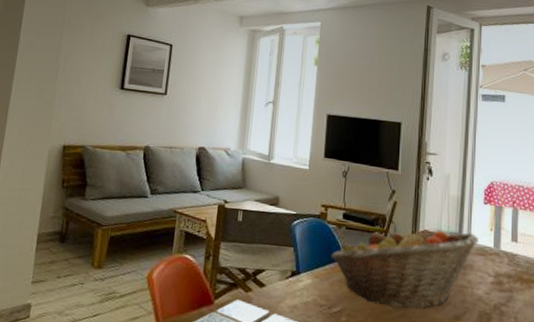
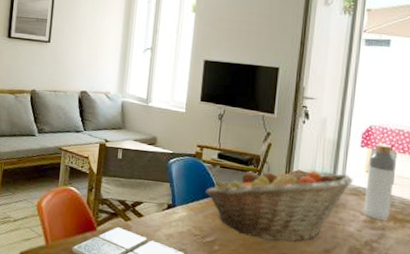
bottle: none [491,200,518,281] -> present [364,143,396,220]

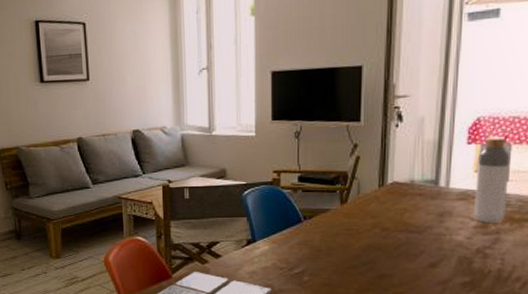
fruit basket: present [205,168,353,243] -> none [288,178,460,262]

